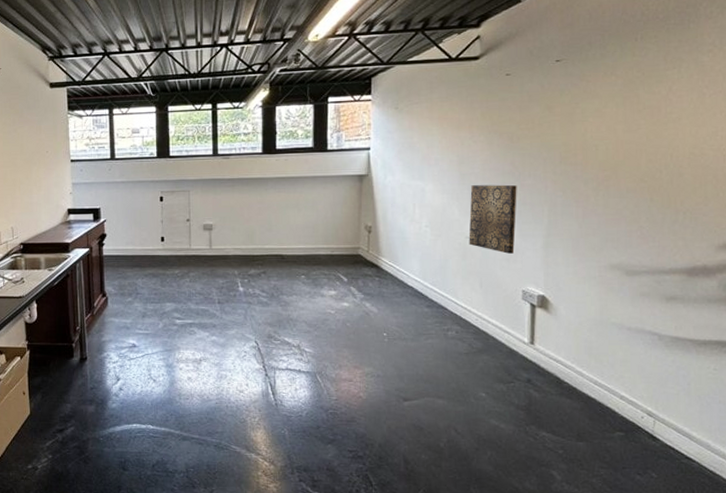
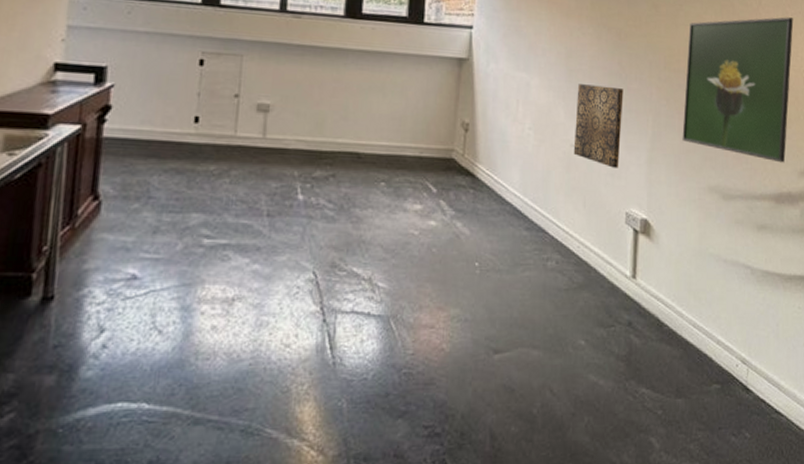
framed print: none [580,98,712,239] -> present [682,17,794,163]

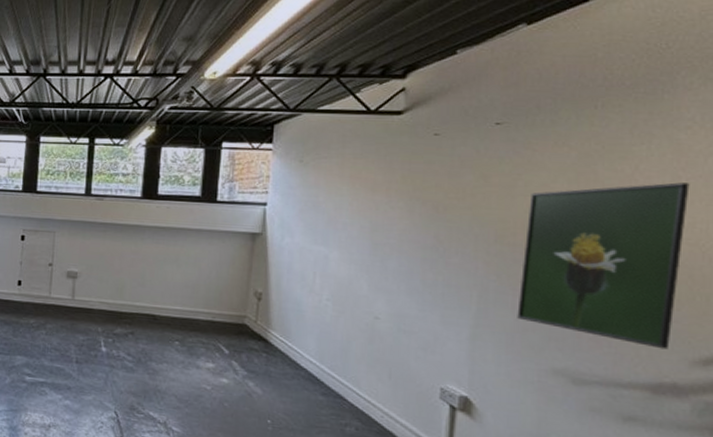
wall art: present [573,84,623,168] -> none [378,257,441,343]

